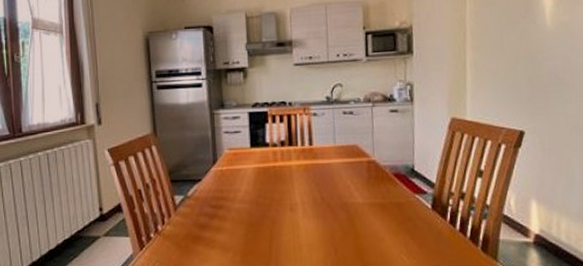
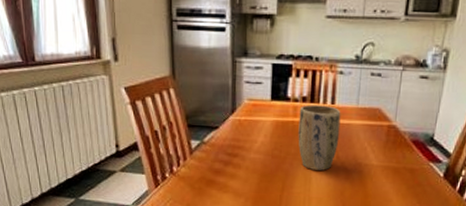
plant pot: none [279,147,322,214] -> present [298,104,341,171]

